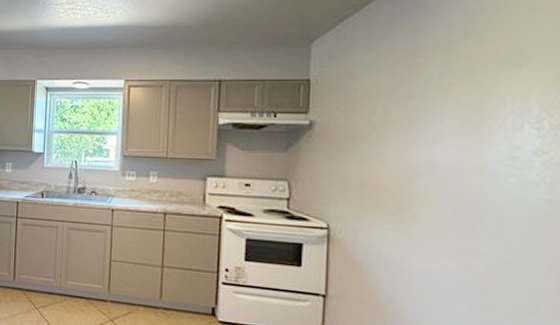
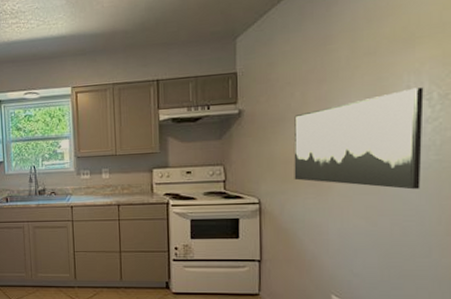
wall art: none [371,114,532,232] -> present [294,87,424,190]

